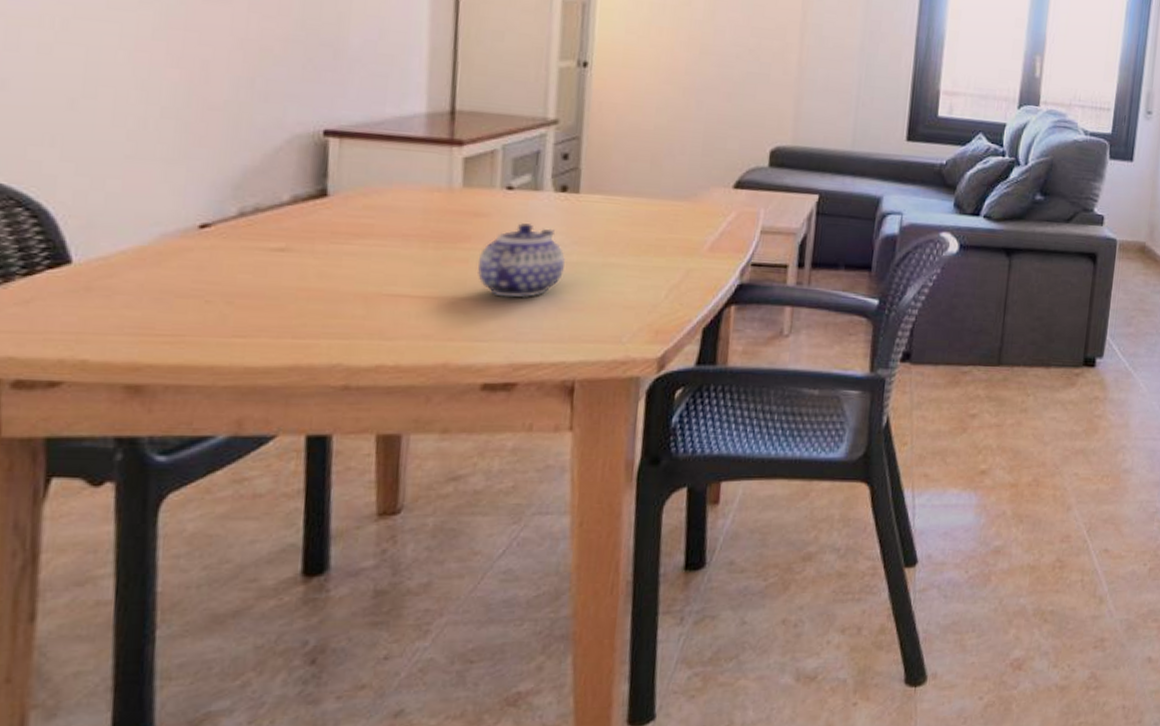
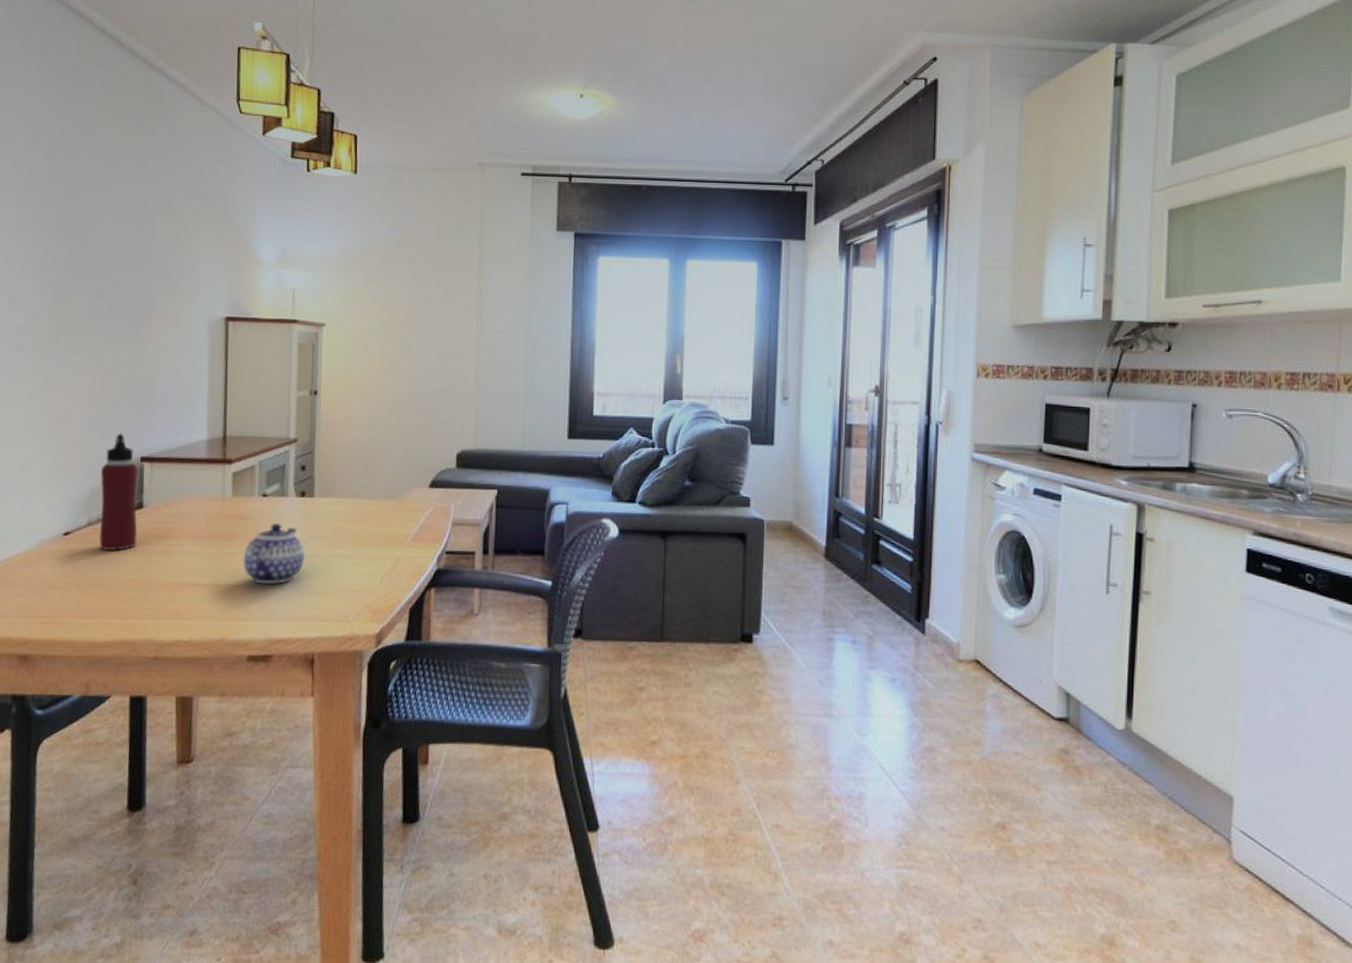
water bottle: none [257,96,319,251] -> present [99,433,138,551]

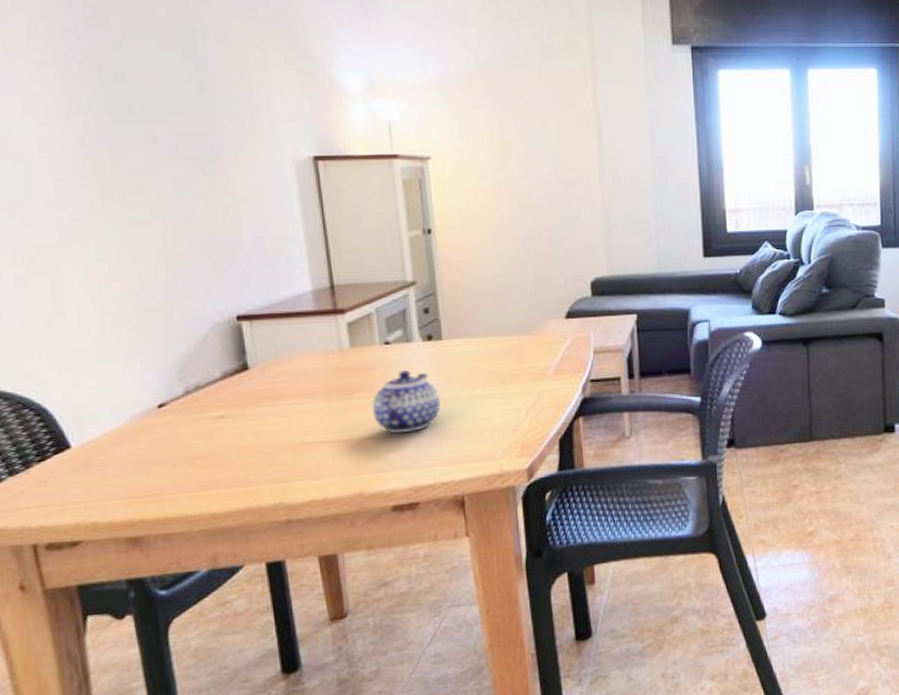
water bottle: present [99,433,138,551] -> none [191,292,247,419]

